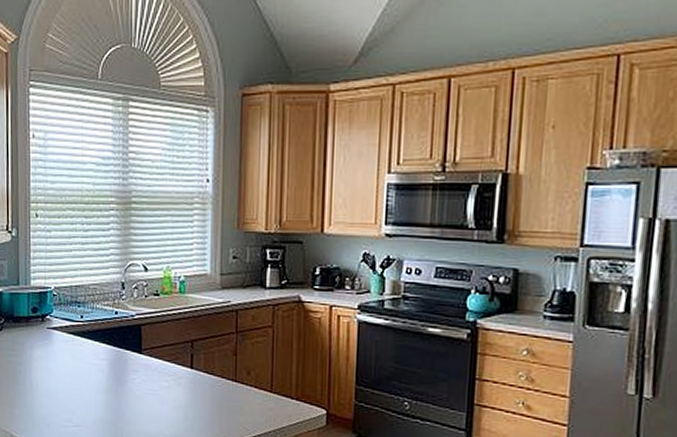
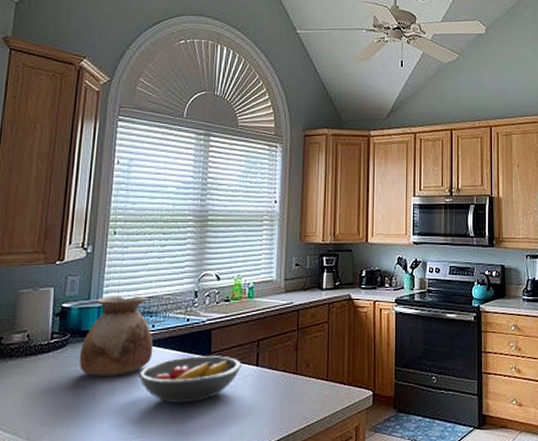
vase: none [14,282,83,364] -> present [79,295,154,376]
fruit bowl: none [70,351,175,399] -> present [137,356,242,404]

